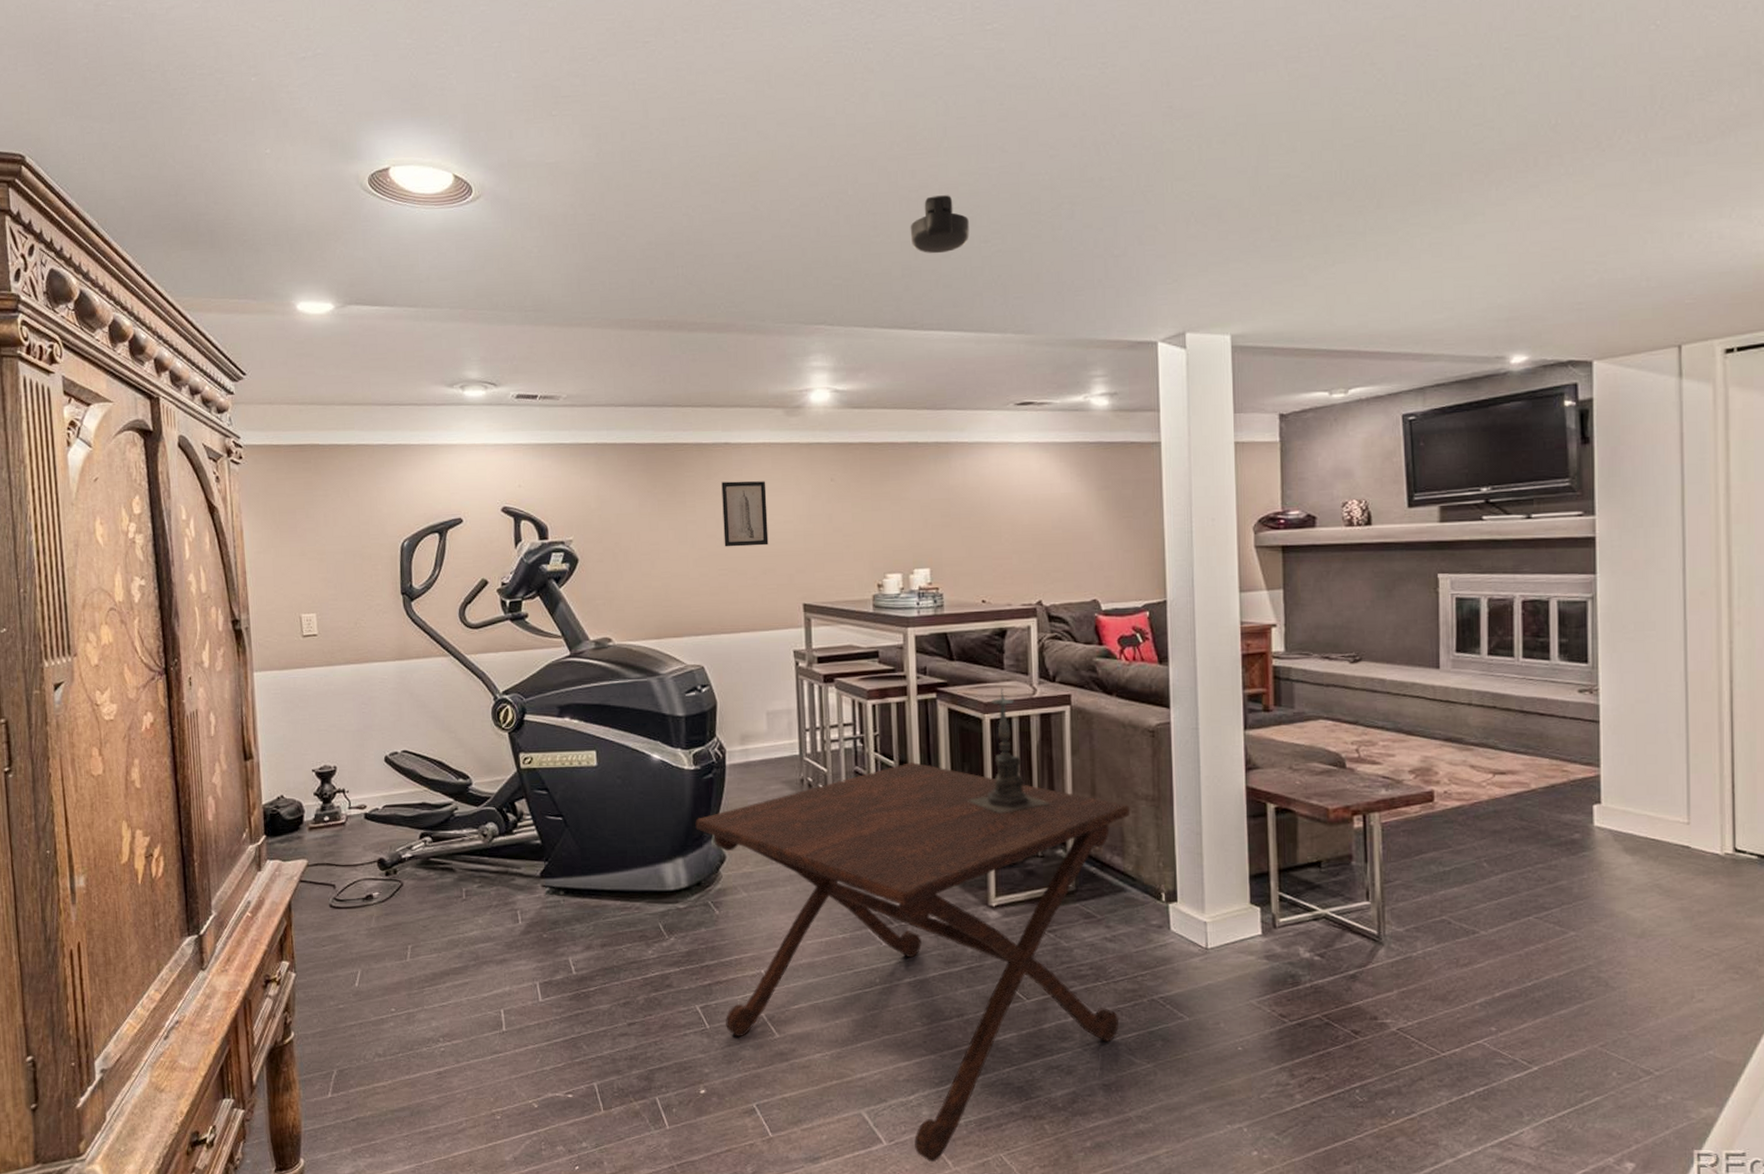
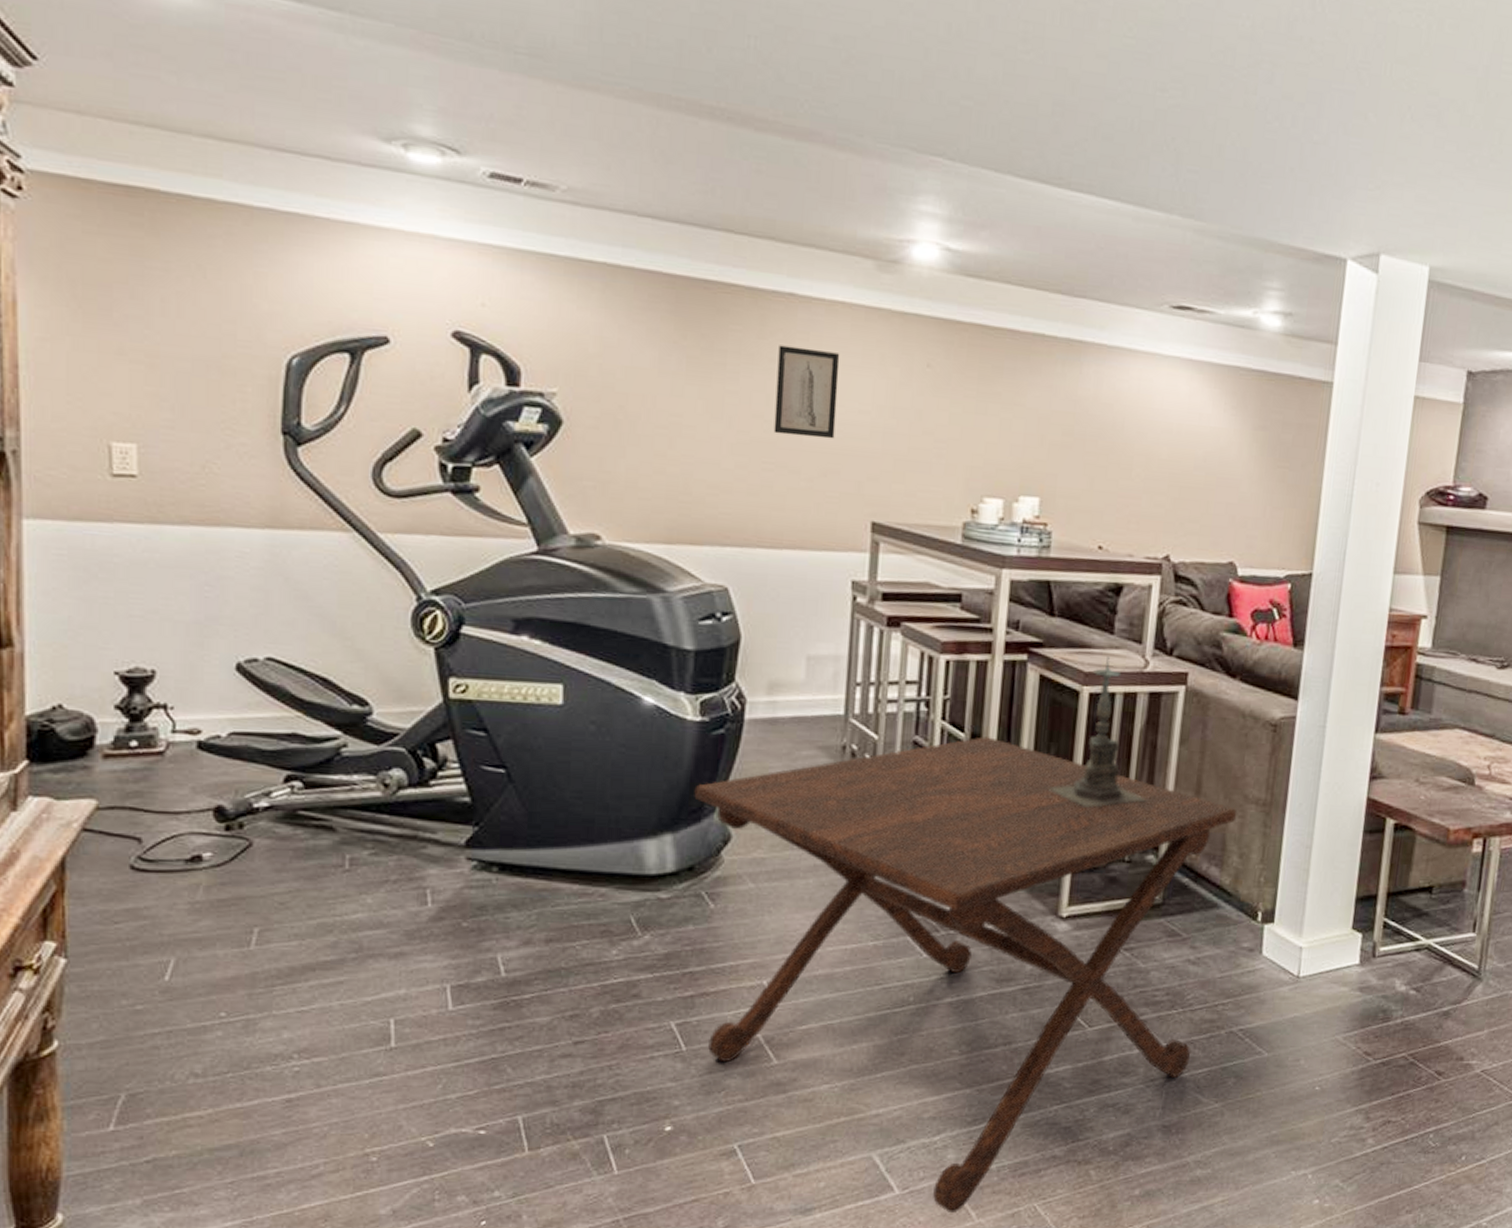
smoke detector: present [910,195,969,254] -> none [1069,14,1146,94]

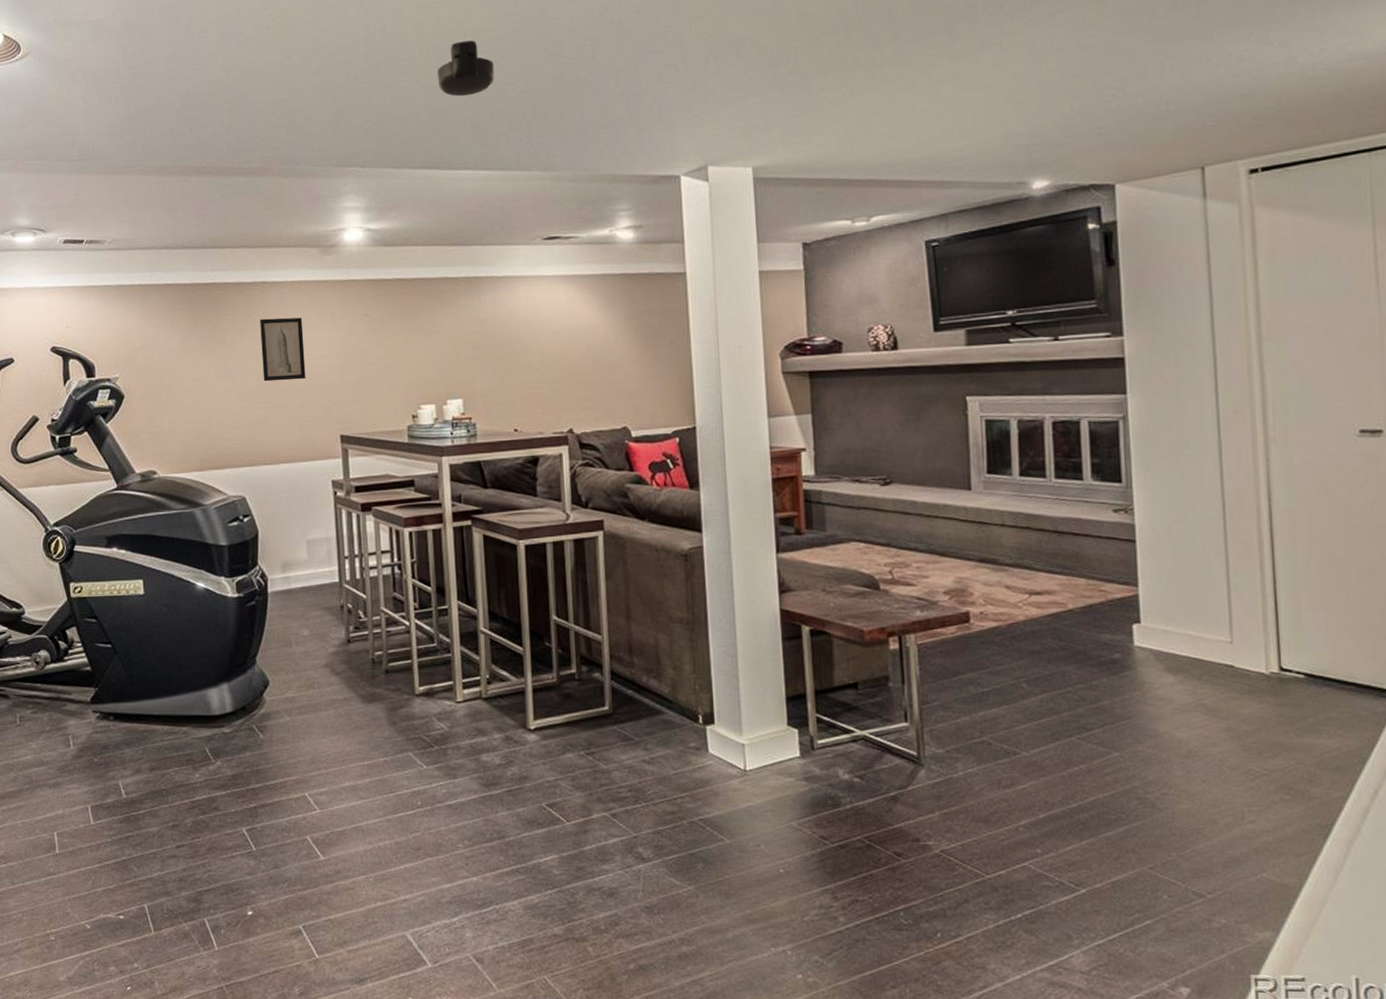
side table: present [694,736,1237,1214] -> none [239,588,666,985]
candle holder: present [1048,656,1148,808] -> none [503,514,586,638]
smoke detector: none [1069,14,1146,94] -> present [437,40,494,97]

